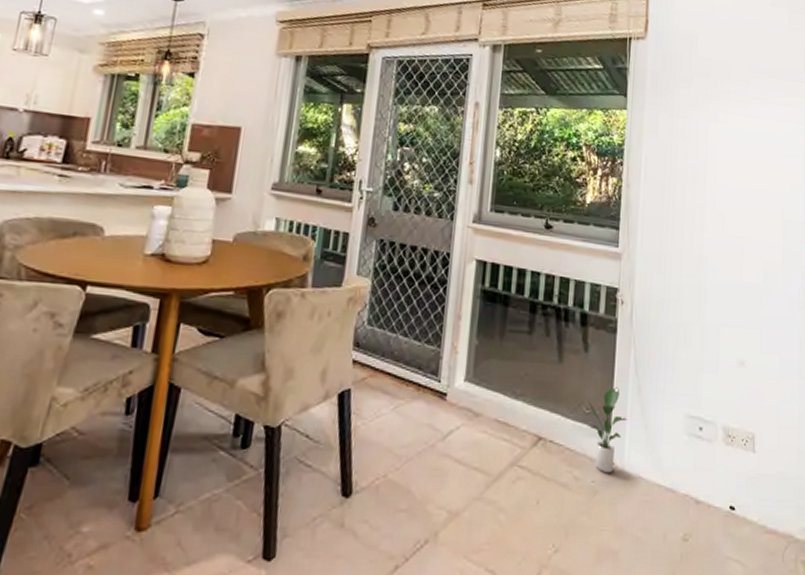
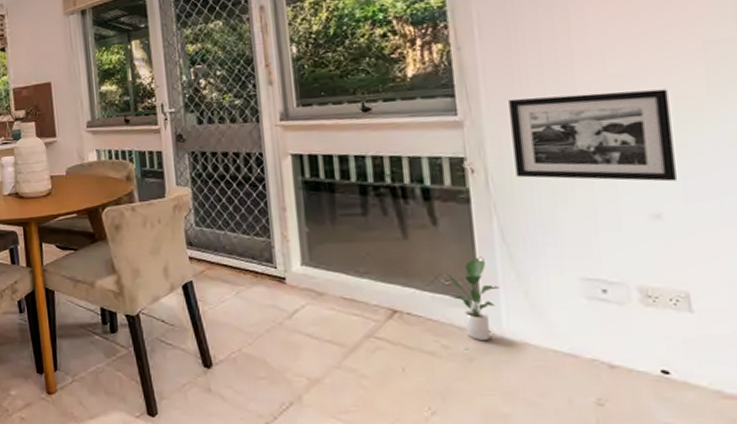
picture frame: none [653,240,759,334] -> present [509,89,676,182]

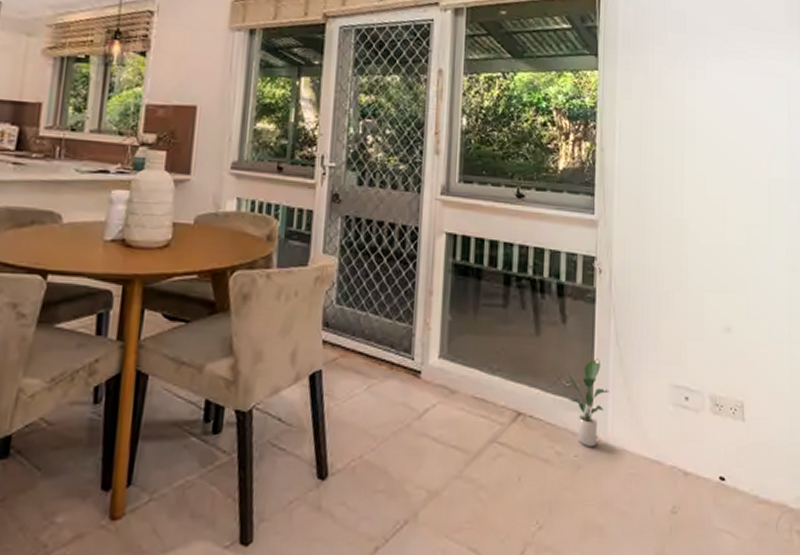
picture frame: present [509,89,676,182] -> none [633,205,743,299]

